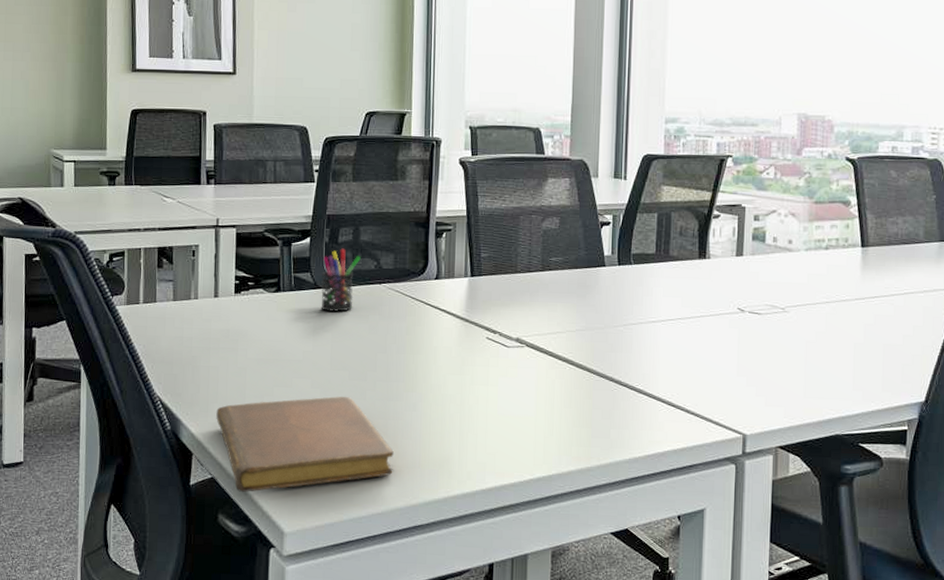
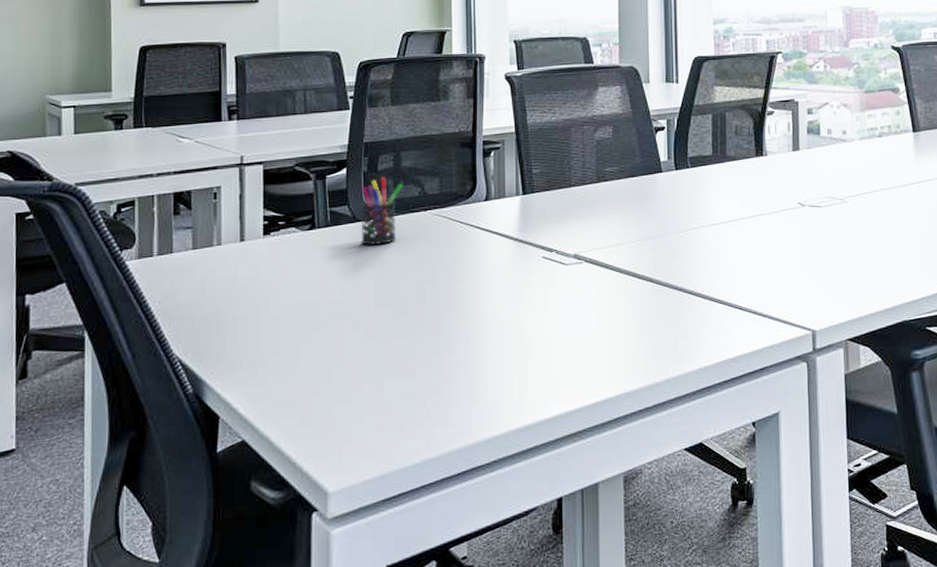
notebook: present [216,396,394,492] -> none [246,334,448,453]

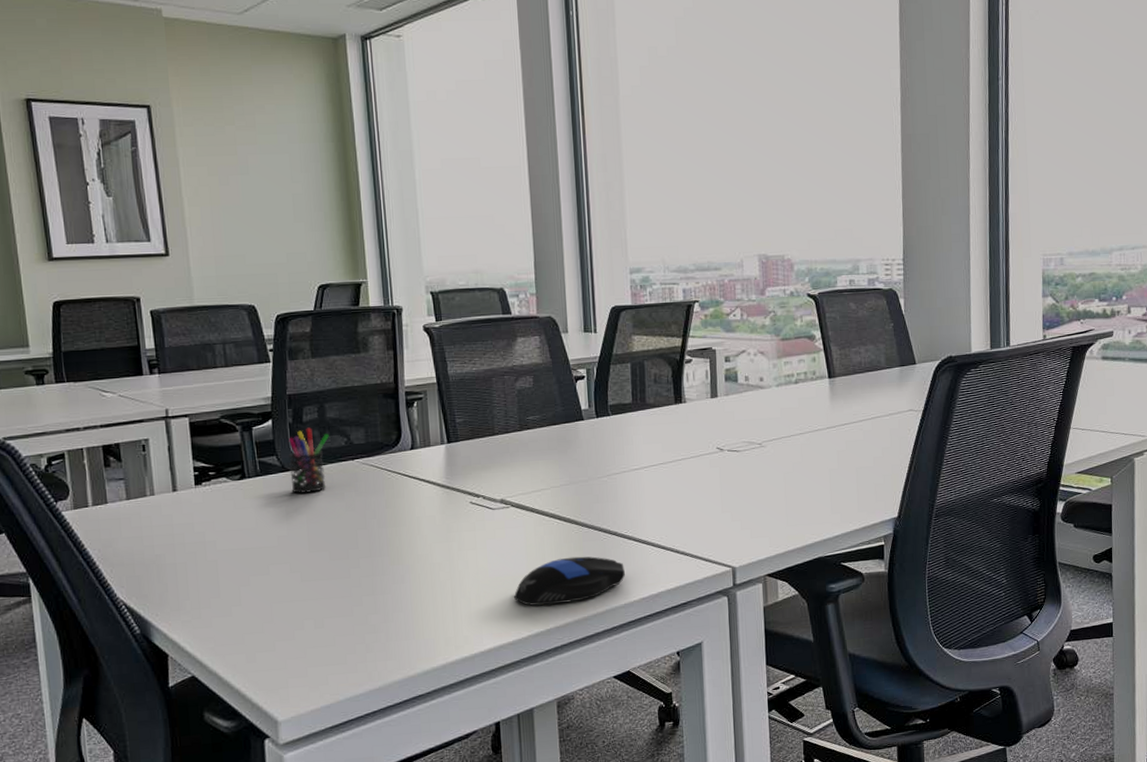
computer mouse: none [582,316,700,370] -> present [513,556,625,606]

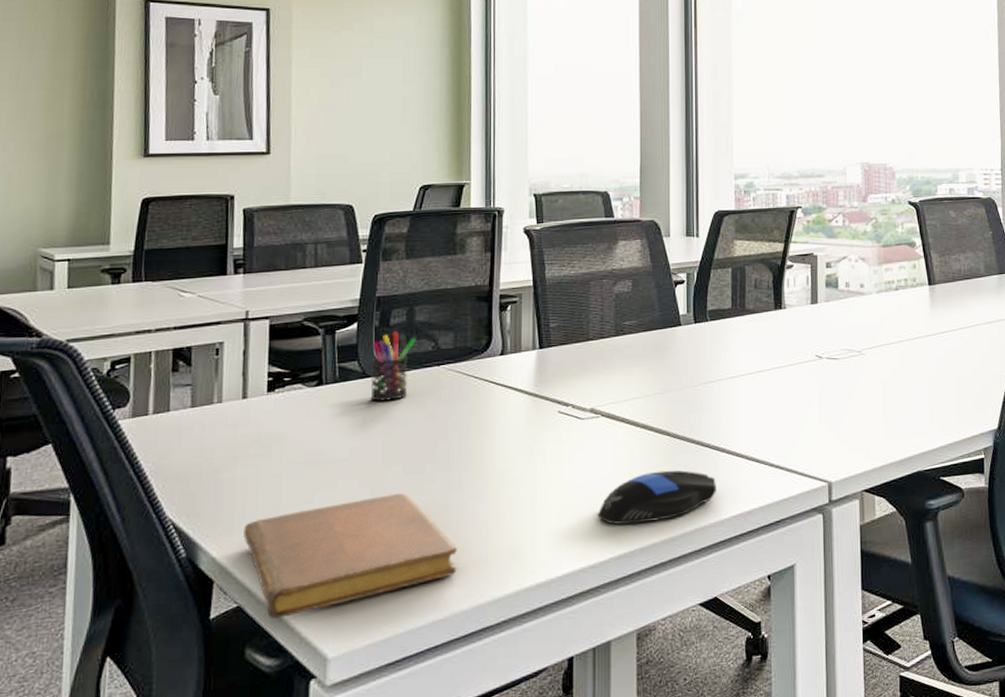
notebook: none [189,577,387,687] -> present [243,492,457,619]

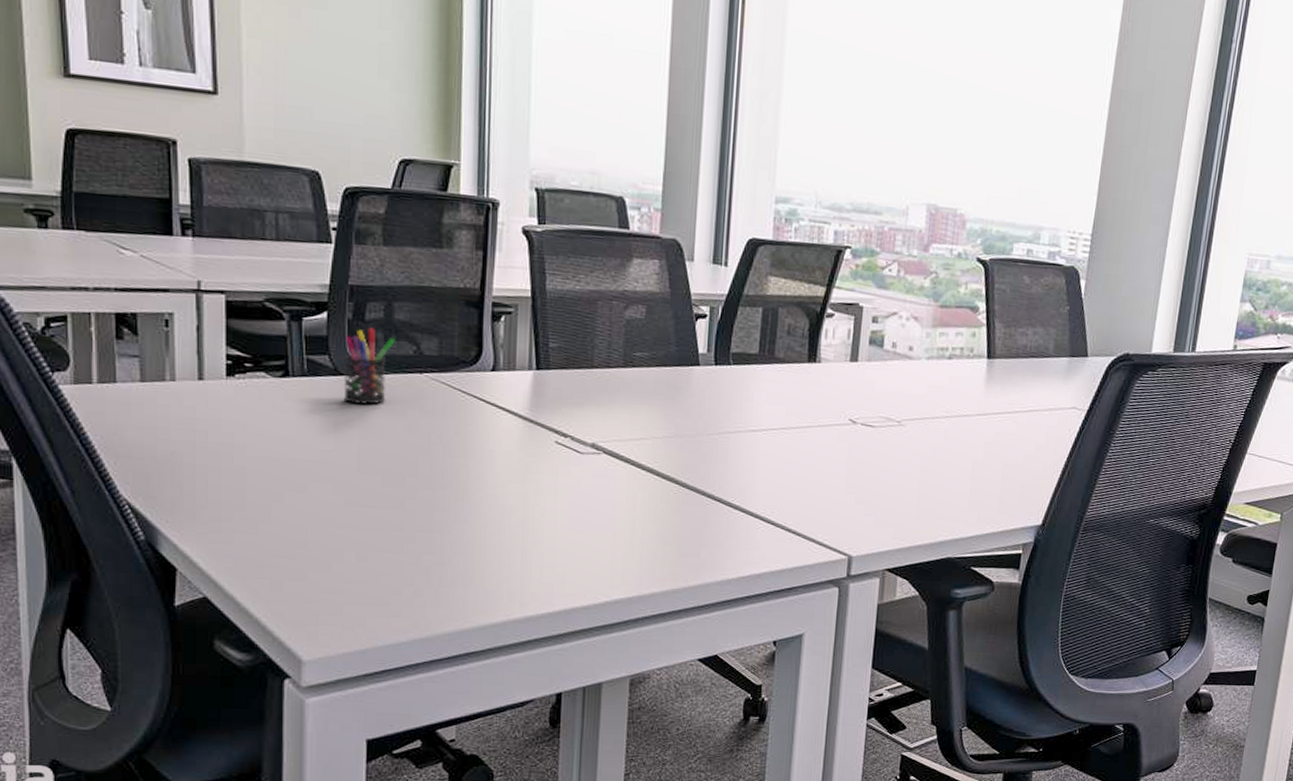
notebook: present [243,492,457,619] -> none [207,504,440,615]
computer mouse: present [597,470,716,525] -> none [593,519,726,571]

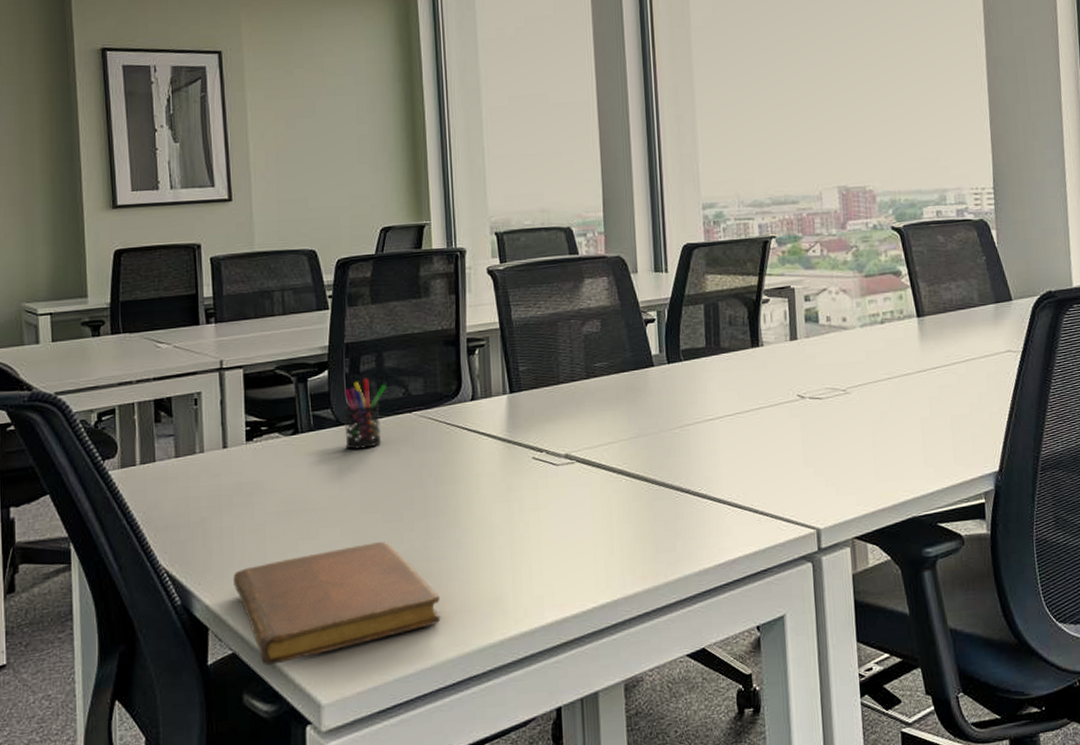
notebook: none [207,504,440,615] -> present [233,541,441,665]

